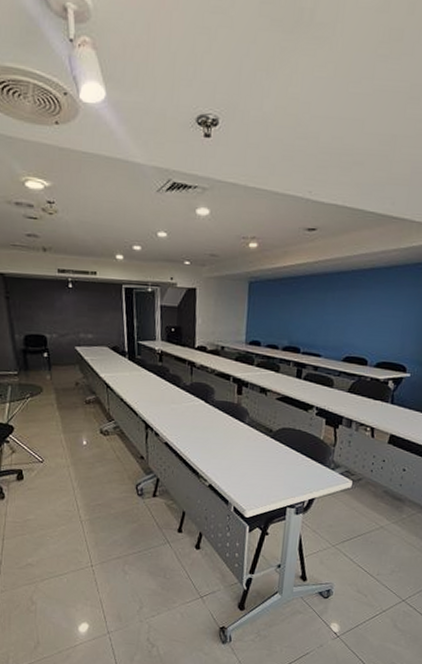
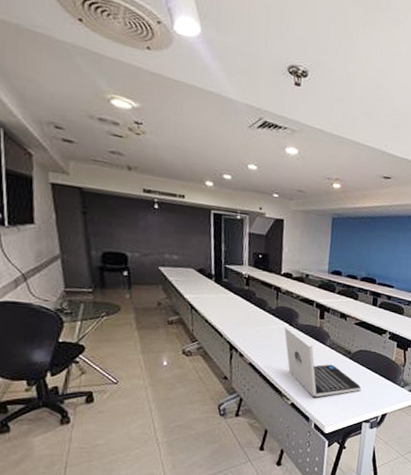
laptop: none [199,403,285,479] -> present [284,326,362,398]

